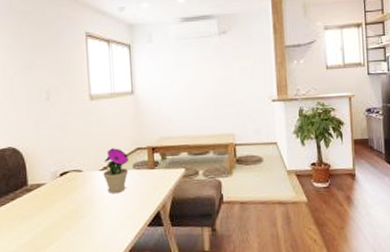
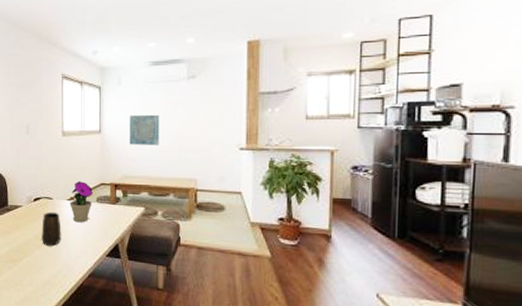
mug: none [71,185,96,226] -> present [42,212,61,246]
wall art: none [163,72,196,104] -> present [129,115,160,145]

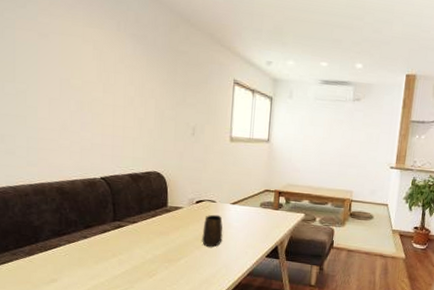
flower pot: present [70,181,93,222] -> none [233,186,257,225]
wall art: present [129,115,160,145] -> none [296,128,326,158]

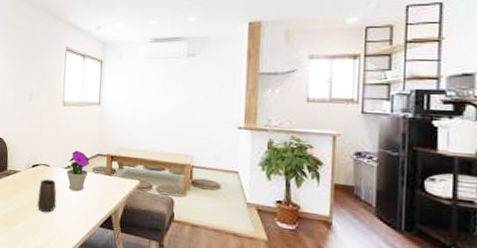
flower pot: none [233,186,257,225] -> present [66,150,89,191]

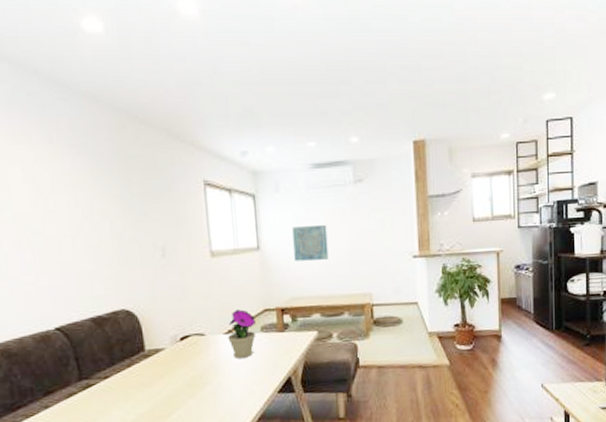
mug: present [37,178,57,213] -> none [194,350,221,393]
wall art: none [127,89,158,120] -> present [292,225,329,261]

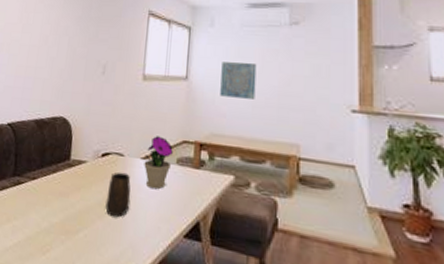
mug: none [194,350,221,393] -> present [105,172,131,218]

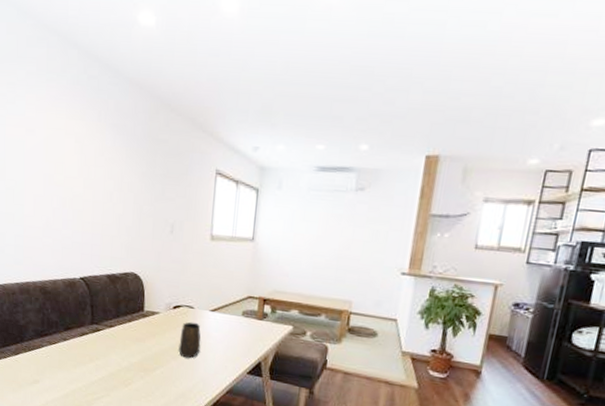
flower pot: present [144,136,173,189] -> none [212,291,239,336]
wall art: present [220,62,257,99] -> none [284,225,320,261]

